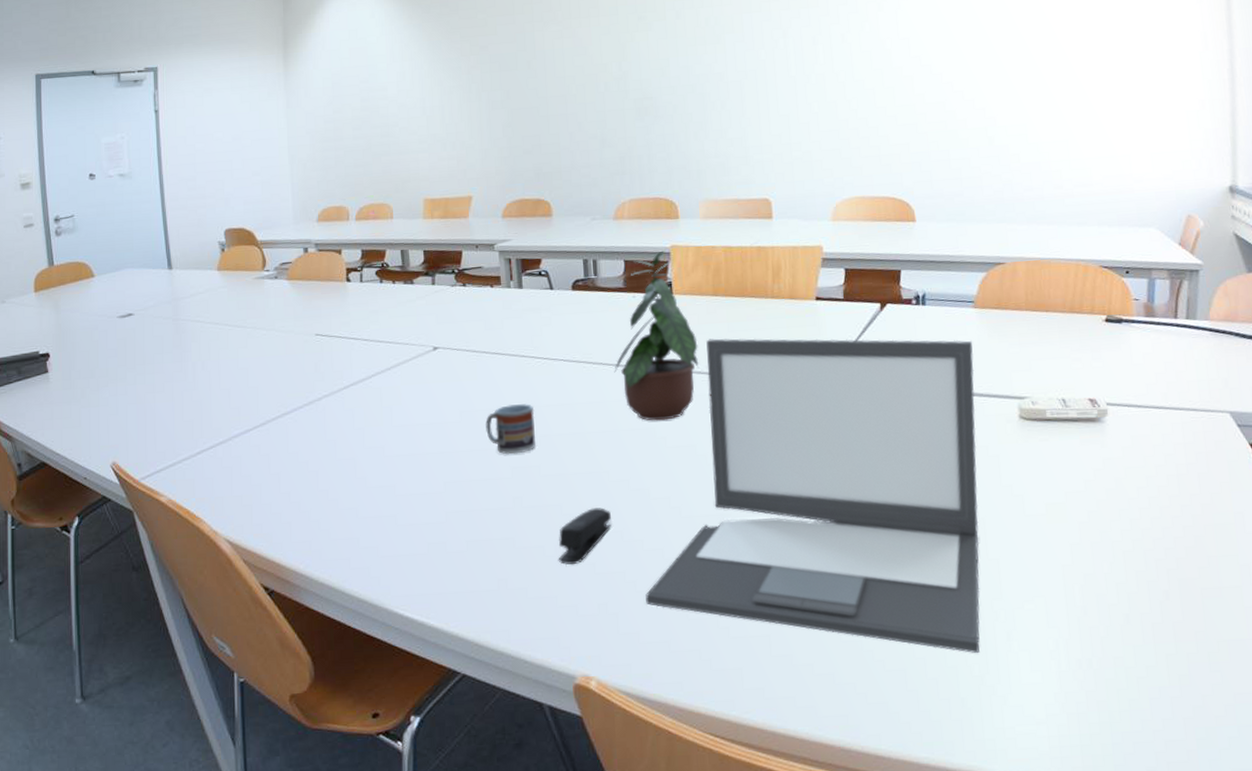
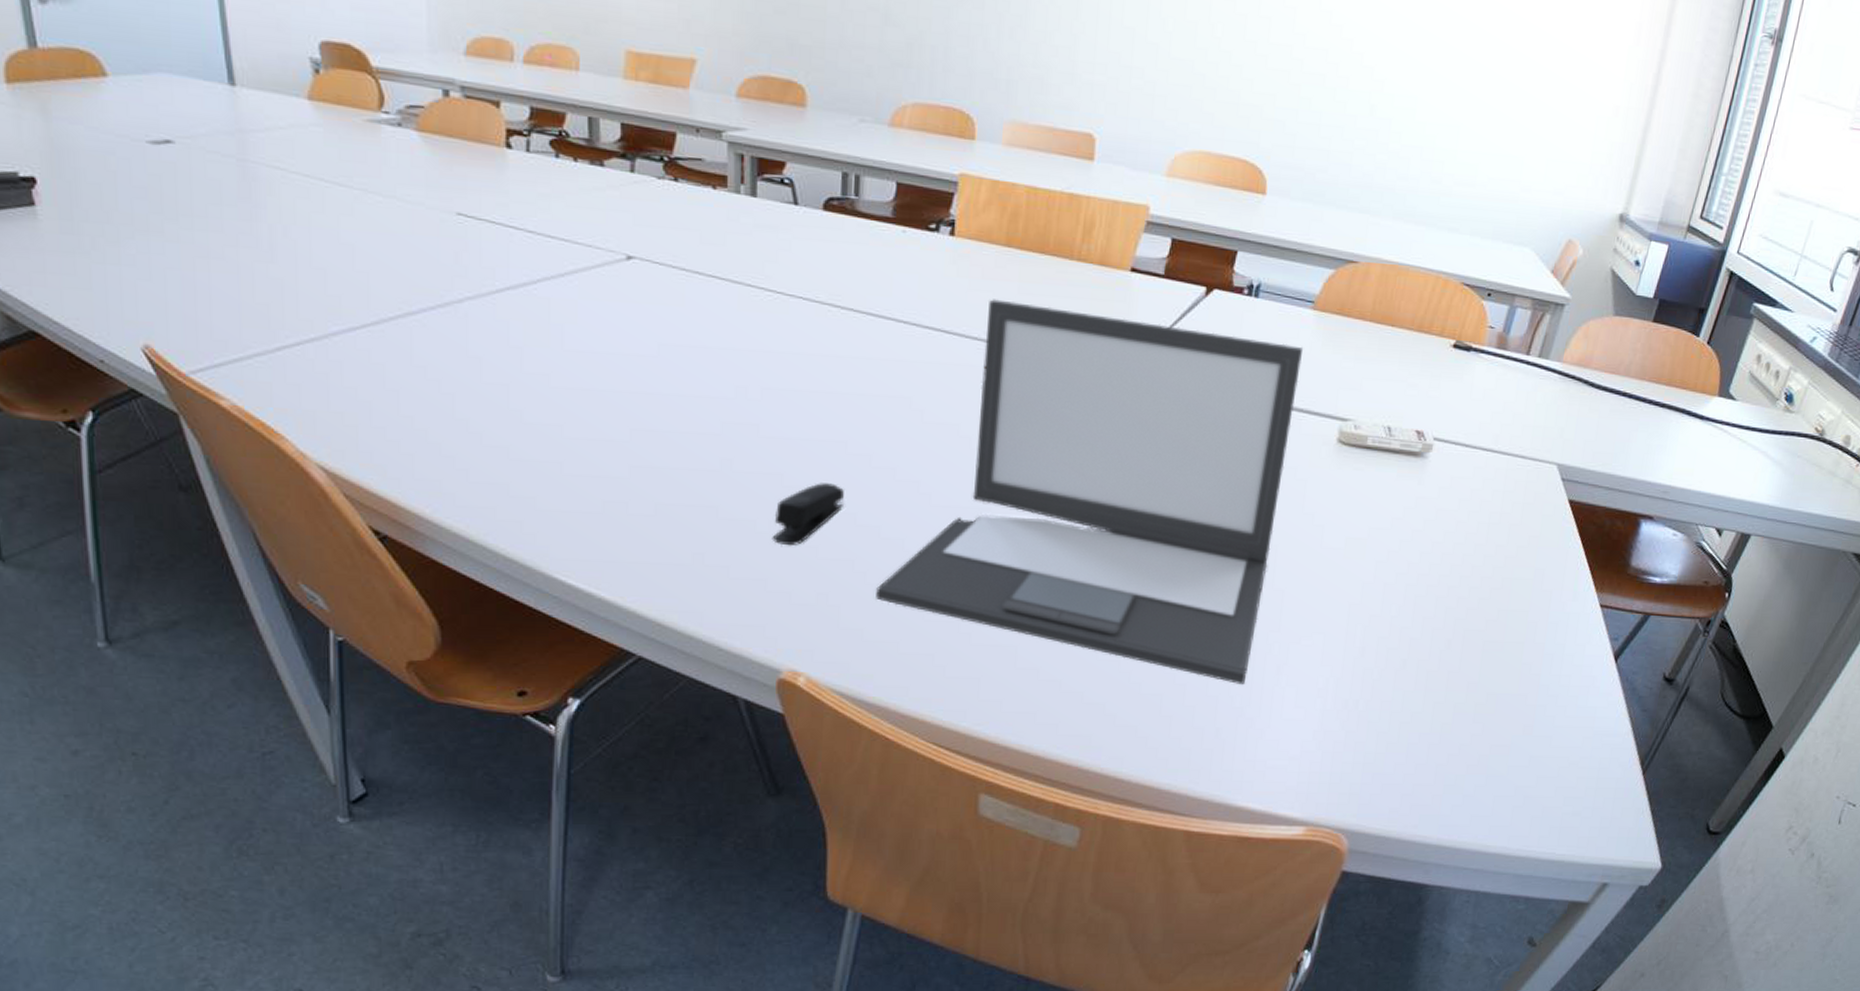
cup: present [485,404,536,455] -> none [691,344,759,407]
potted plant: present [614,250,700,421] -> none [867,178,978,390]

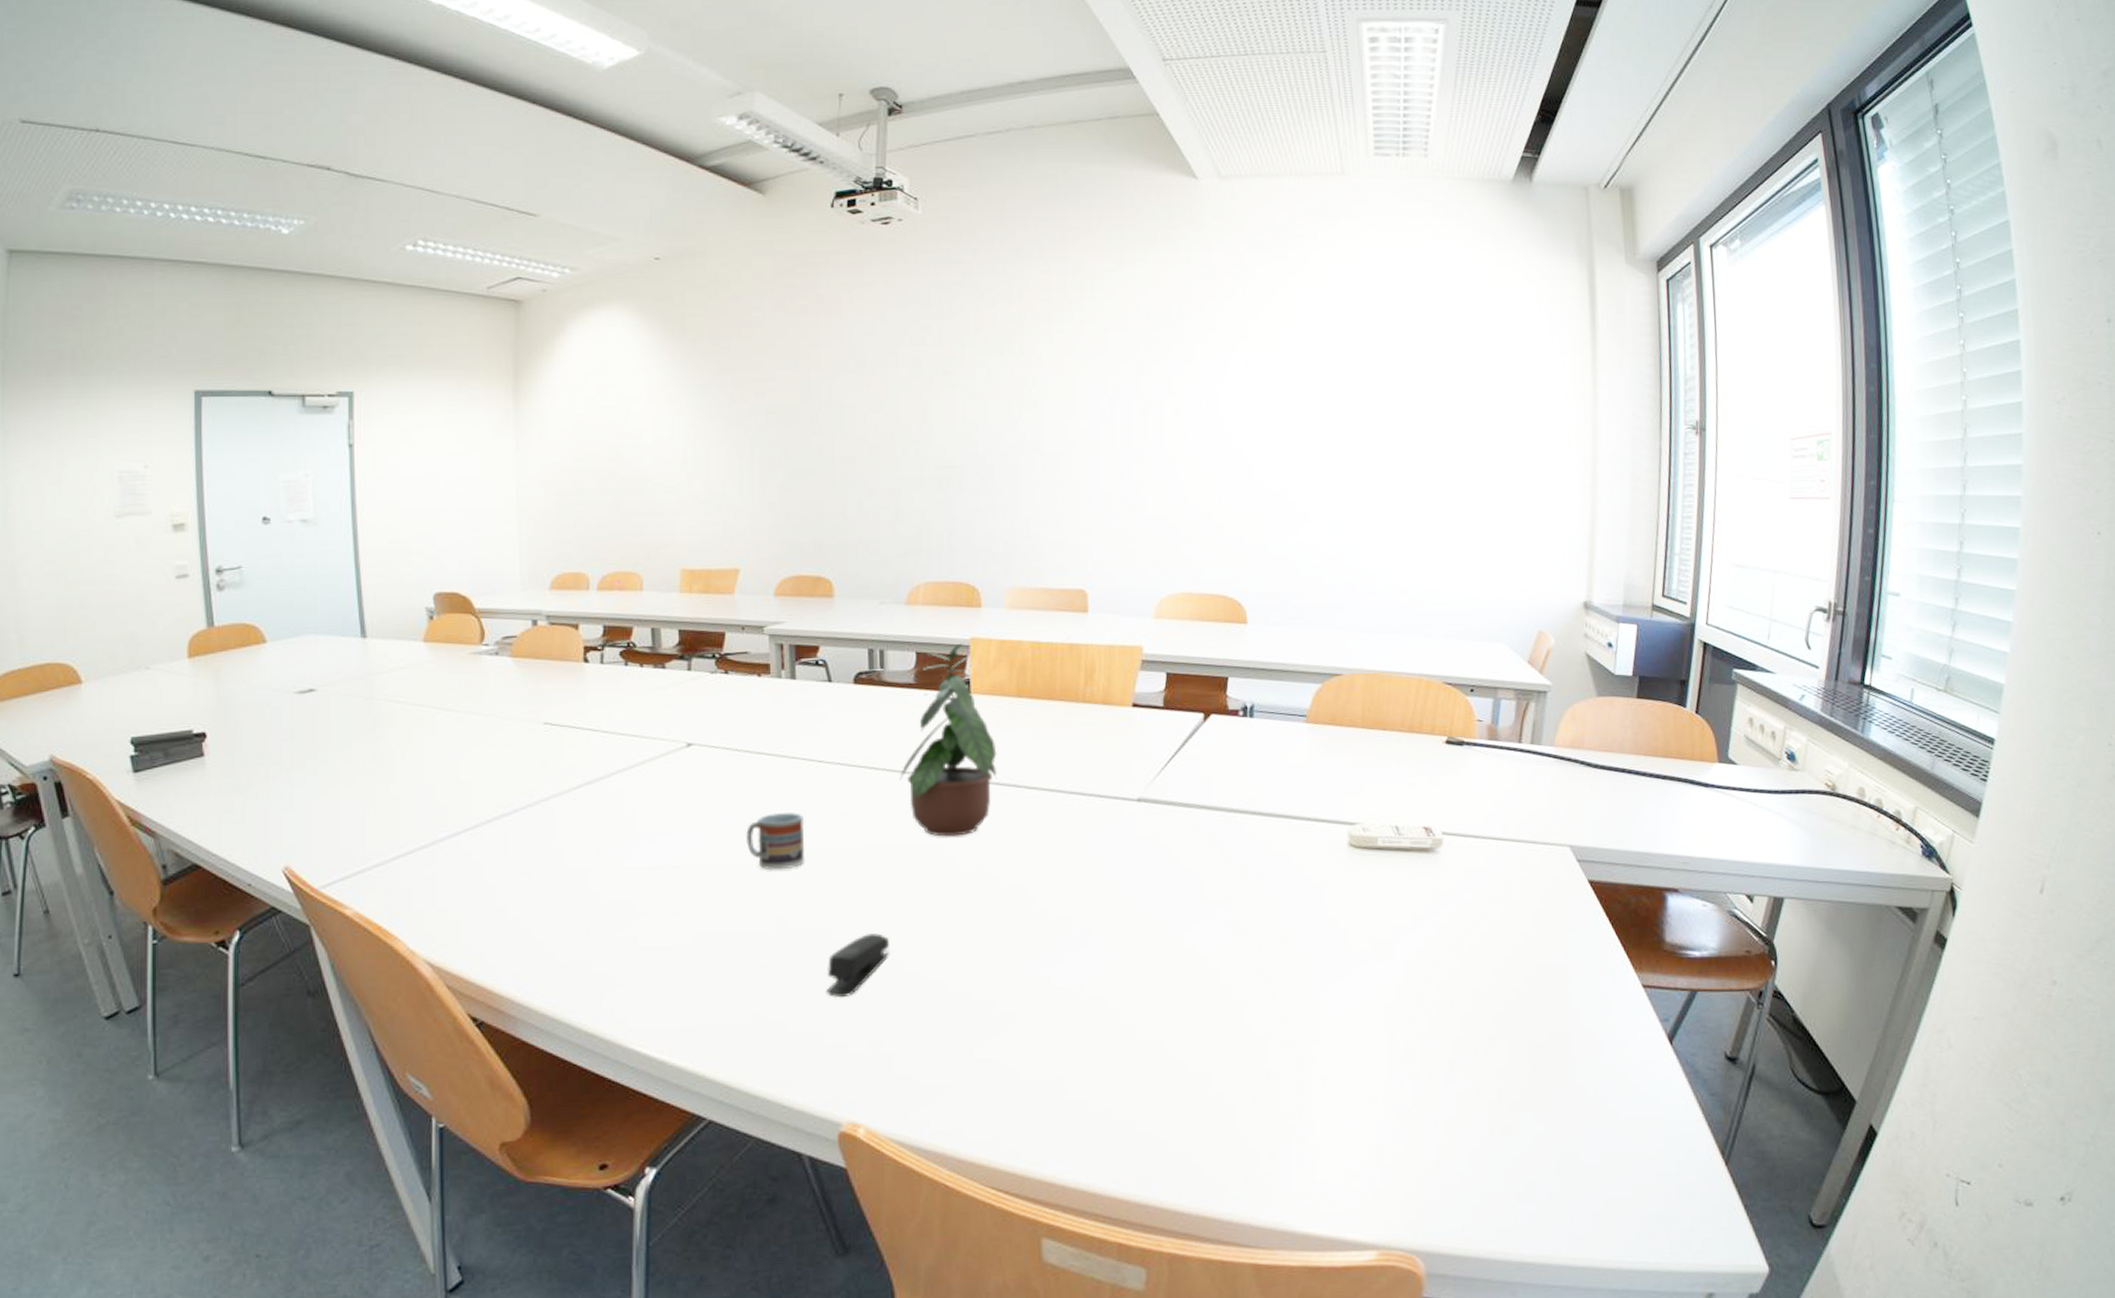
cup: none [691,344,759,407] -> present [746,813,805,871]
potted plant: none [867,178,978,390] -> present [899,643,998,837]
laptop: present [876,299,1304,684] -> none [925,745,1303,1101]

